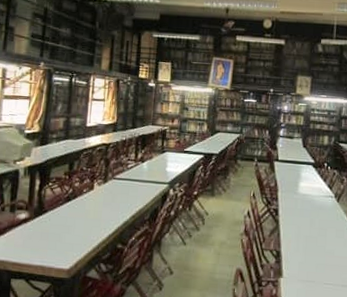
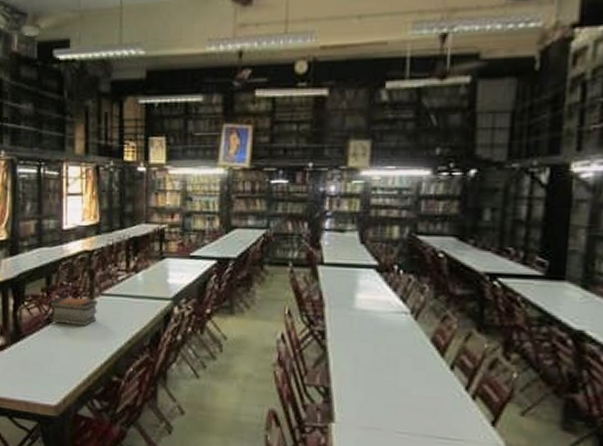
book stack: none [70,179,110,204] -> present [49,297,97,326]

